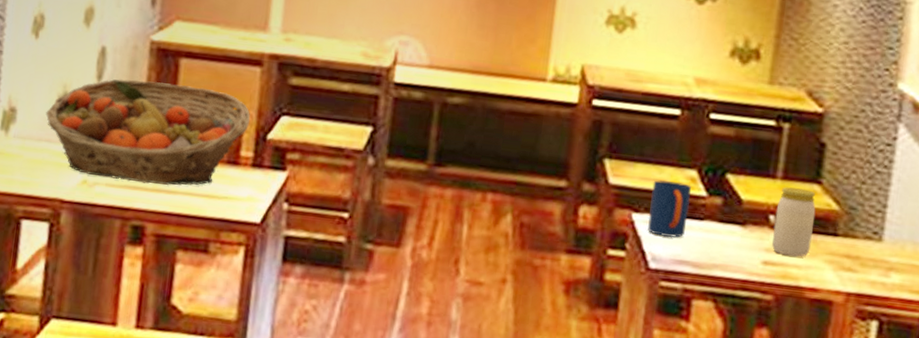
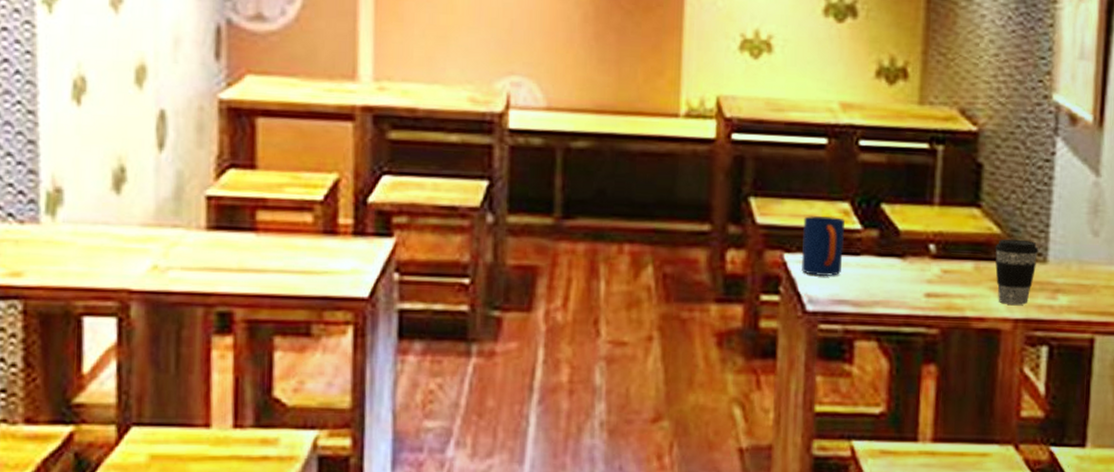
fruit basket: present [45,79,251,186] -> none [99,145,346,264]
jar: present [772,187,816,257] -> none [934,213,977,286]
coffee cup: none [831,215,875,280] -> present [995,239,1039,305]

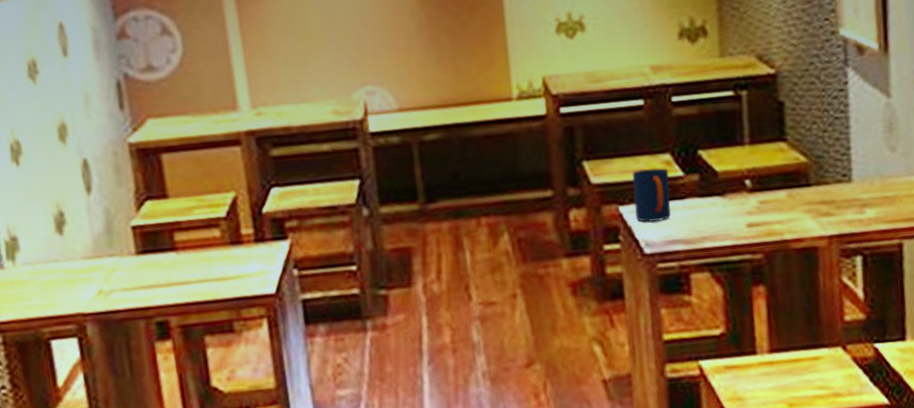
coffee cup: present [995,239,1039,305] -> none [803,164,844,224]

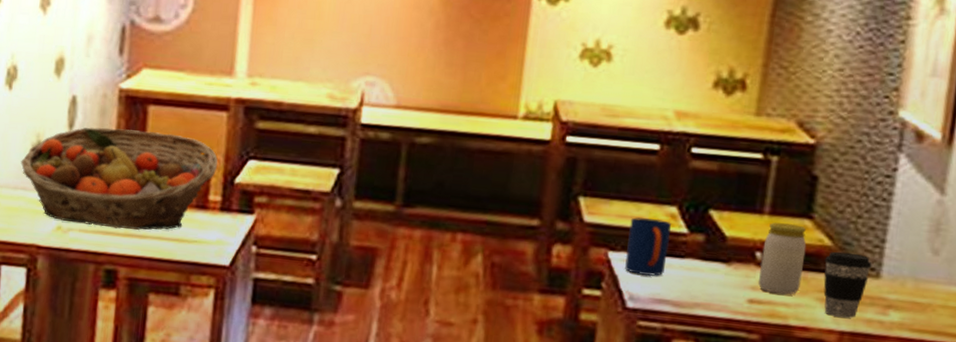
fruit basket: none [46,177,243,284] -> present [21,127,218,231]
jar: none [750,148,788,214] -> present [758,222,807,295]
coffee cup: none [803,164,844,224] -> present [823,251,872,318]

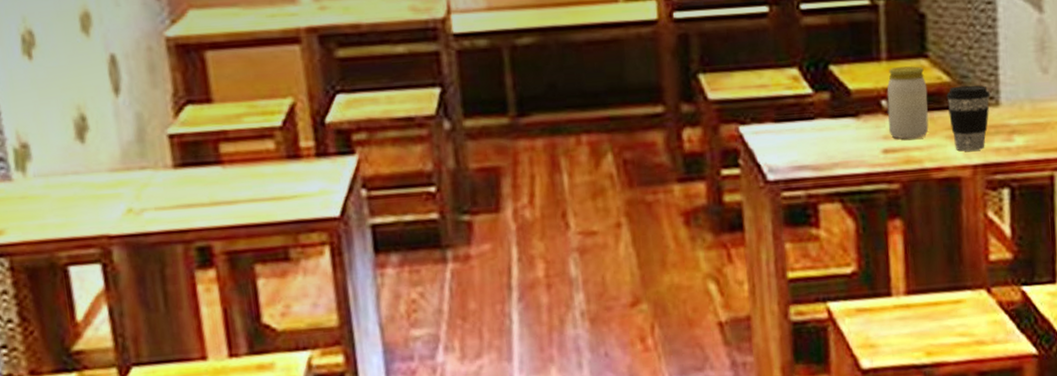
fruit basket: present [21,127,218,231] -> none [64,79,302,202]
mug: present [625,217,671,276] -> none [754,84,798,145]

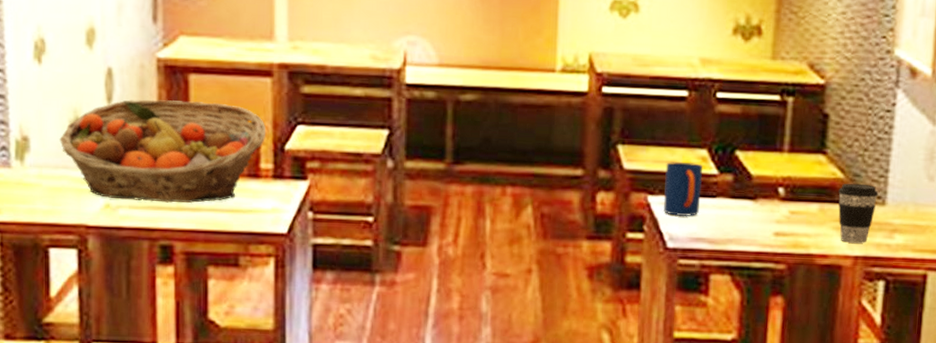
fruit basket: none [64,79,302,202] -> present [59,99,267,204]
mug: none [754,84,798,145] -> present [663,162,703,217]
jar: present [887,66,929,139] -> none [782,159,822,226]

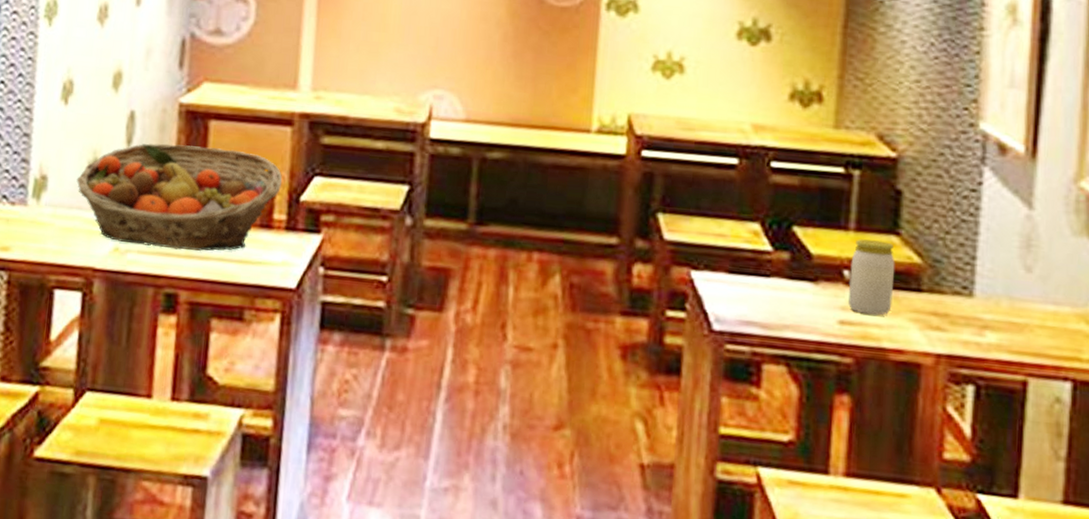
mug: present [663,162,703,217] -> none [708,235,755,297]
jar: none [782,159,822,226] -> present [848,239,895,315]
coffee cup: present [838,183,879,243] -> none [915,269,964,340]

